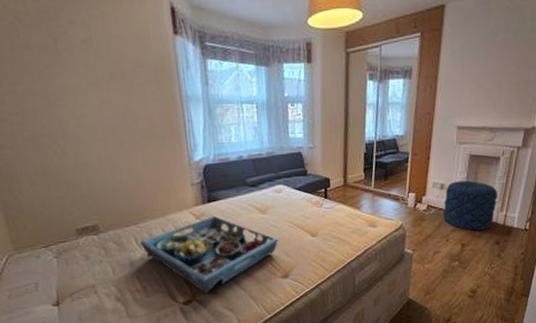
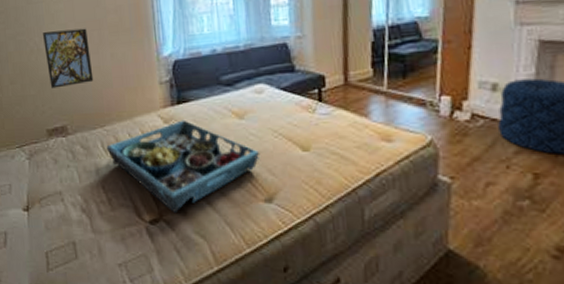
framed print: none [68,133,126,190] -> present [43,28,94,89]

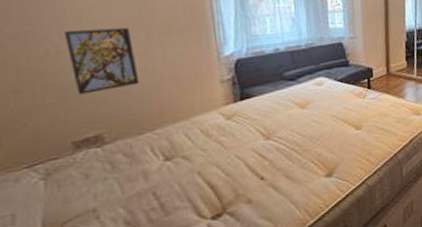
serving tray: present [106,119,261,214] -> none [157,114,322,205]

